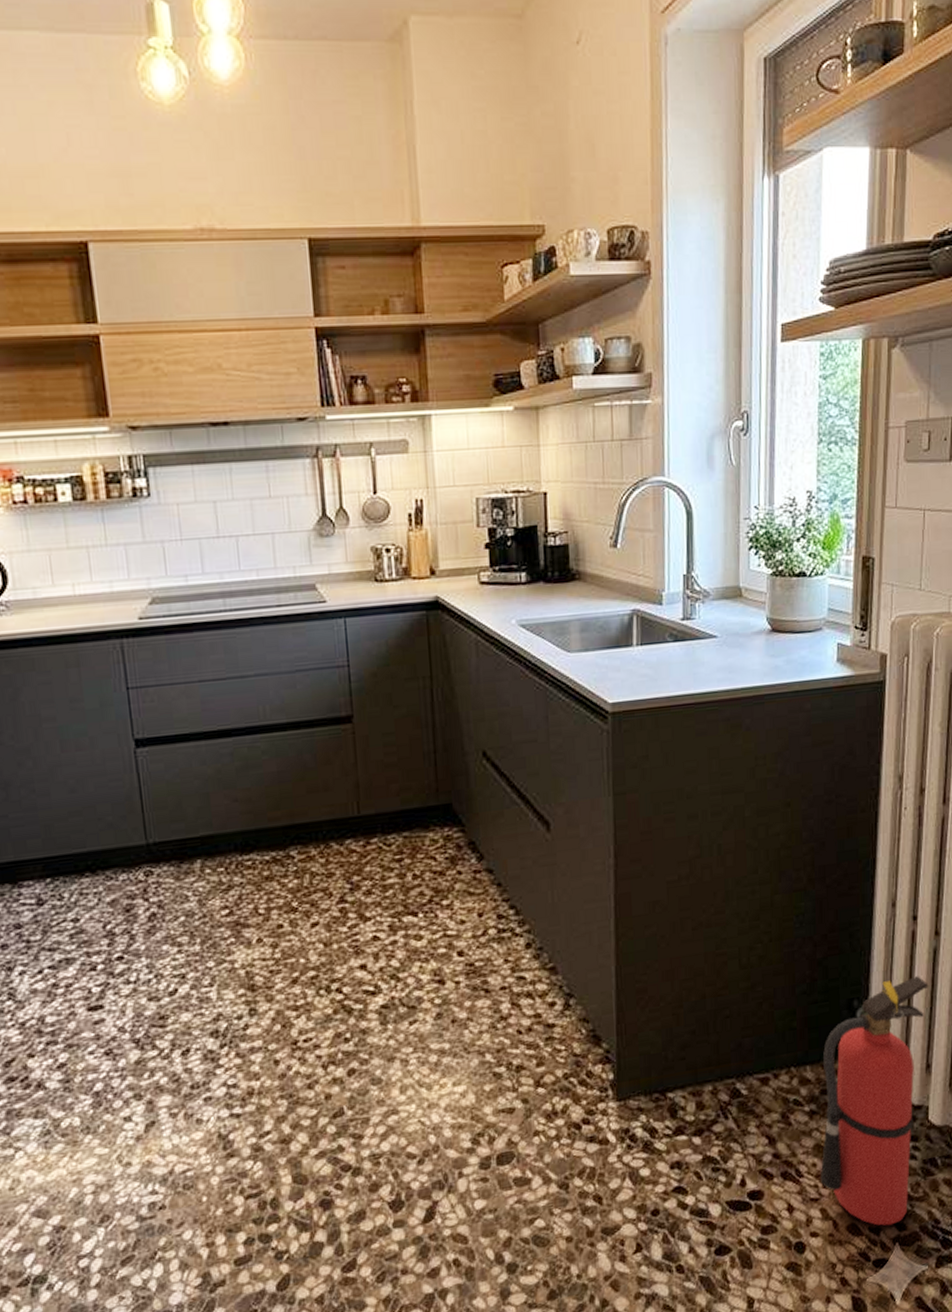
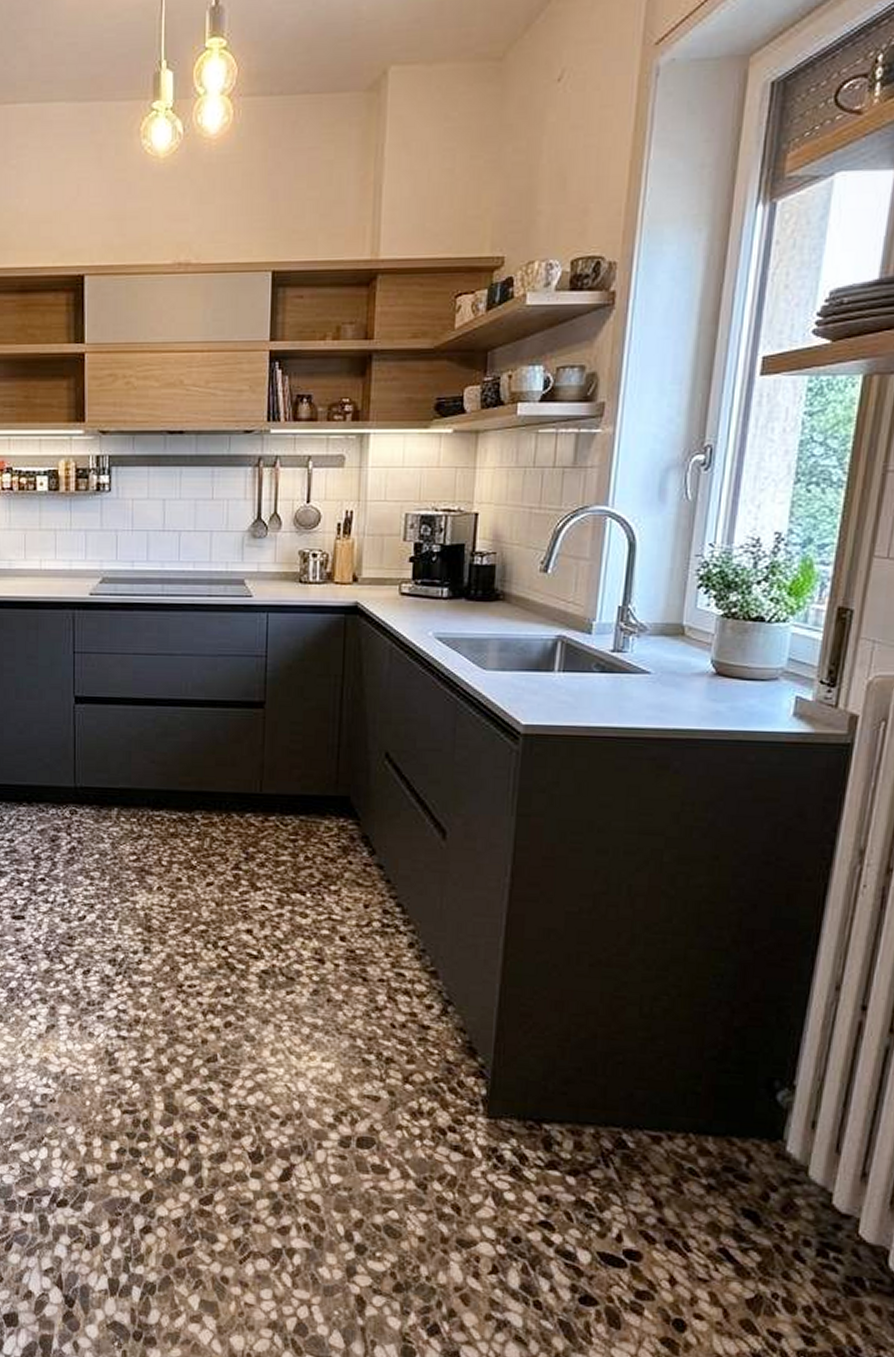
fire extinguisher: present [820,976,929,1226] -> none [711,1069,875,1336]

